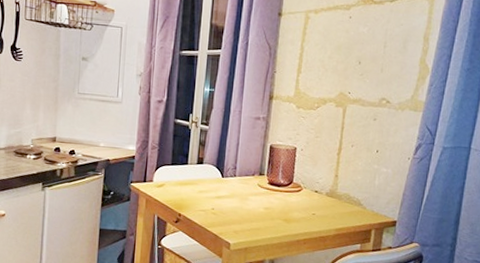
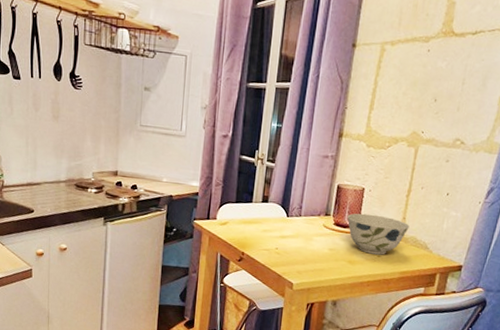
bowl: none [281,172,342,213] -> present [347,213,410,255]

